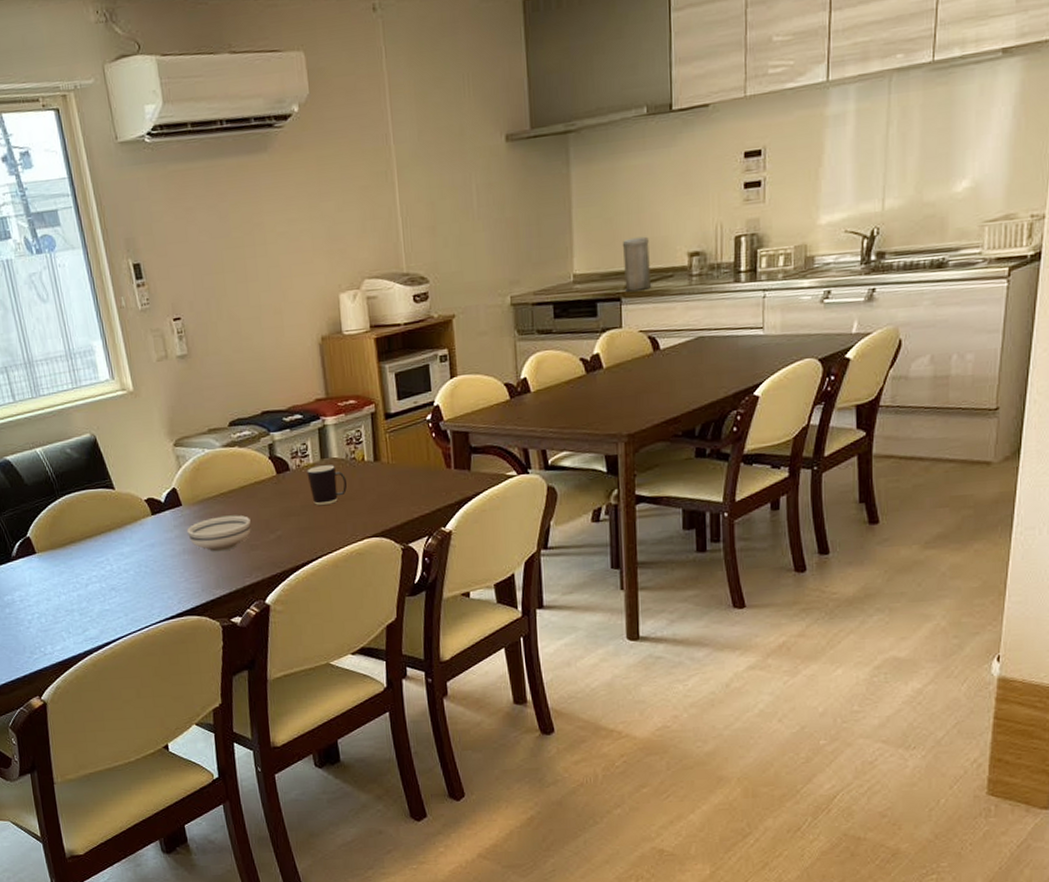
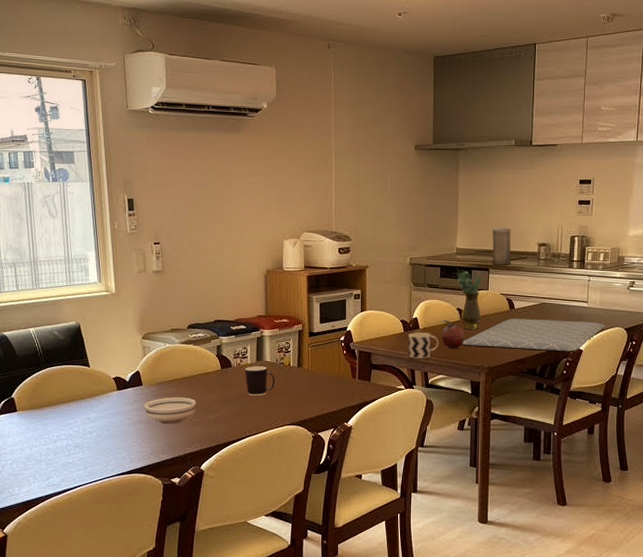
cup: none [515,396,559,434] -> present [407,332,439,359]
fruit: none [557,376,593,415] -> present [439,320,465,349]
vase: none [575,303,616,386] -> present [456,268,482,329]
placemat: none [589,354,791,409] -> present [461,318,606,352]

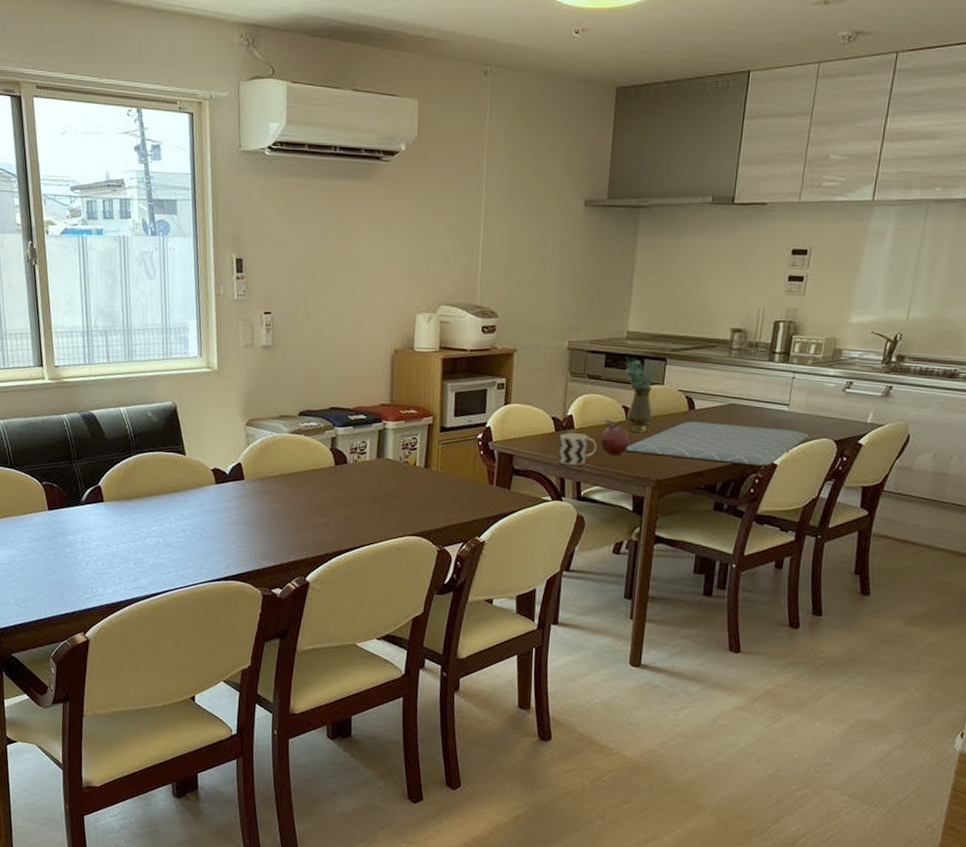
bowl: present [144,397,196,425] -> none [245,495,304,527]
mug: present [245,366,276,397] -> none [362,463,398,501]
canister: present [492,228,512,266] -> none [671,307,698,356]

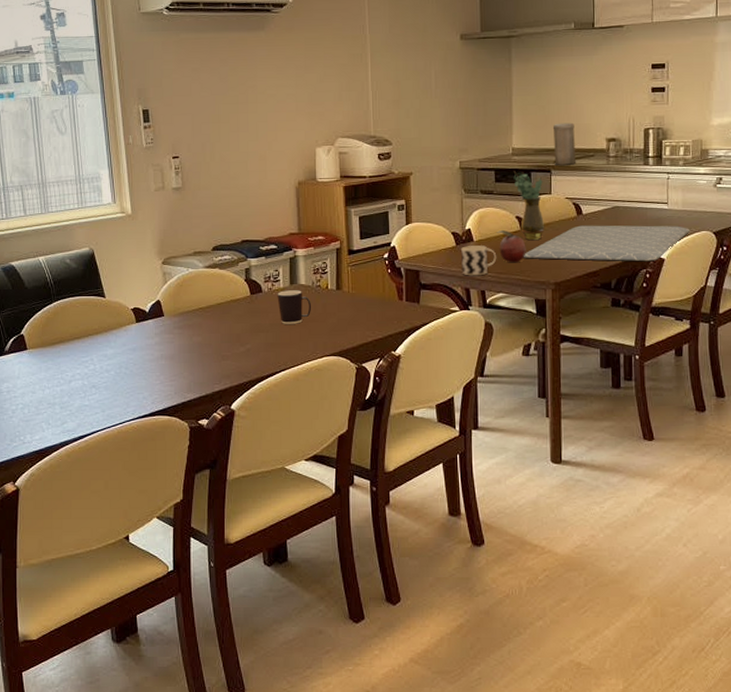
mug: none [362,463,398,501] -> present [277,290,312,325]
canister: none [671,307,698,356] -> present [552,122,577,166]

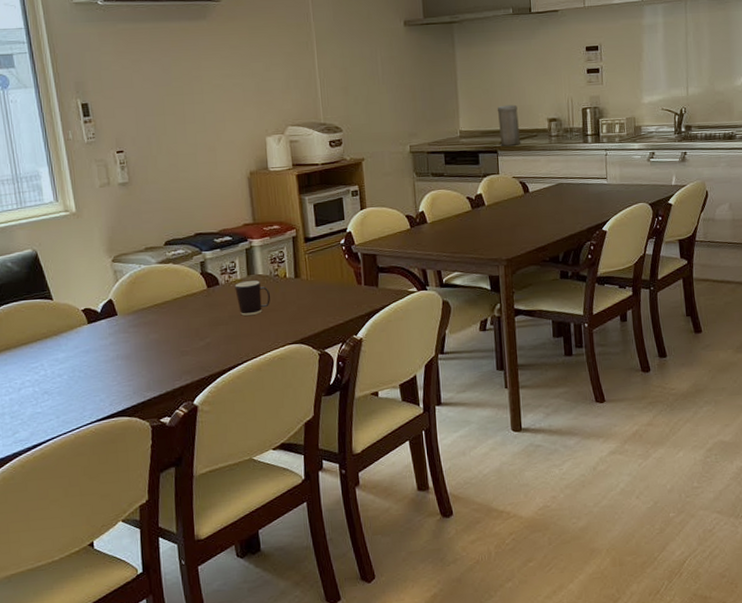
cup: present [460,245,497,276] -> none [415,227,451,257]
fruit: present [496,230,526,263] -> none [449,211,478,243]
vase: present [513,171,545,240] -> none [462,153,495,219]
placemat: present [523,225,691,262] -> none [475,199,629,238]

